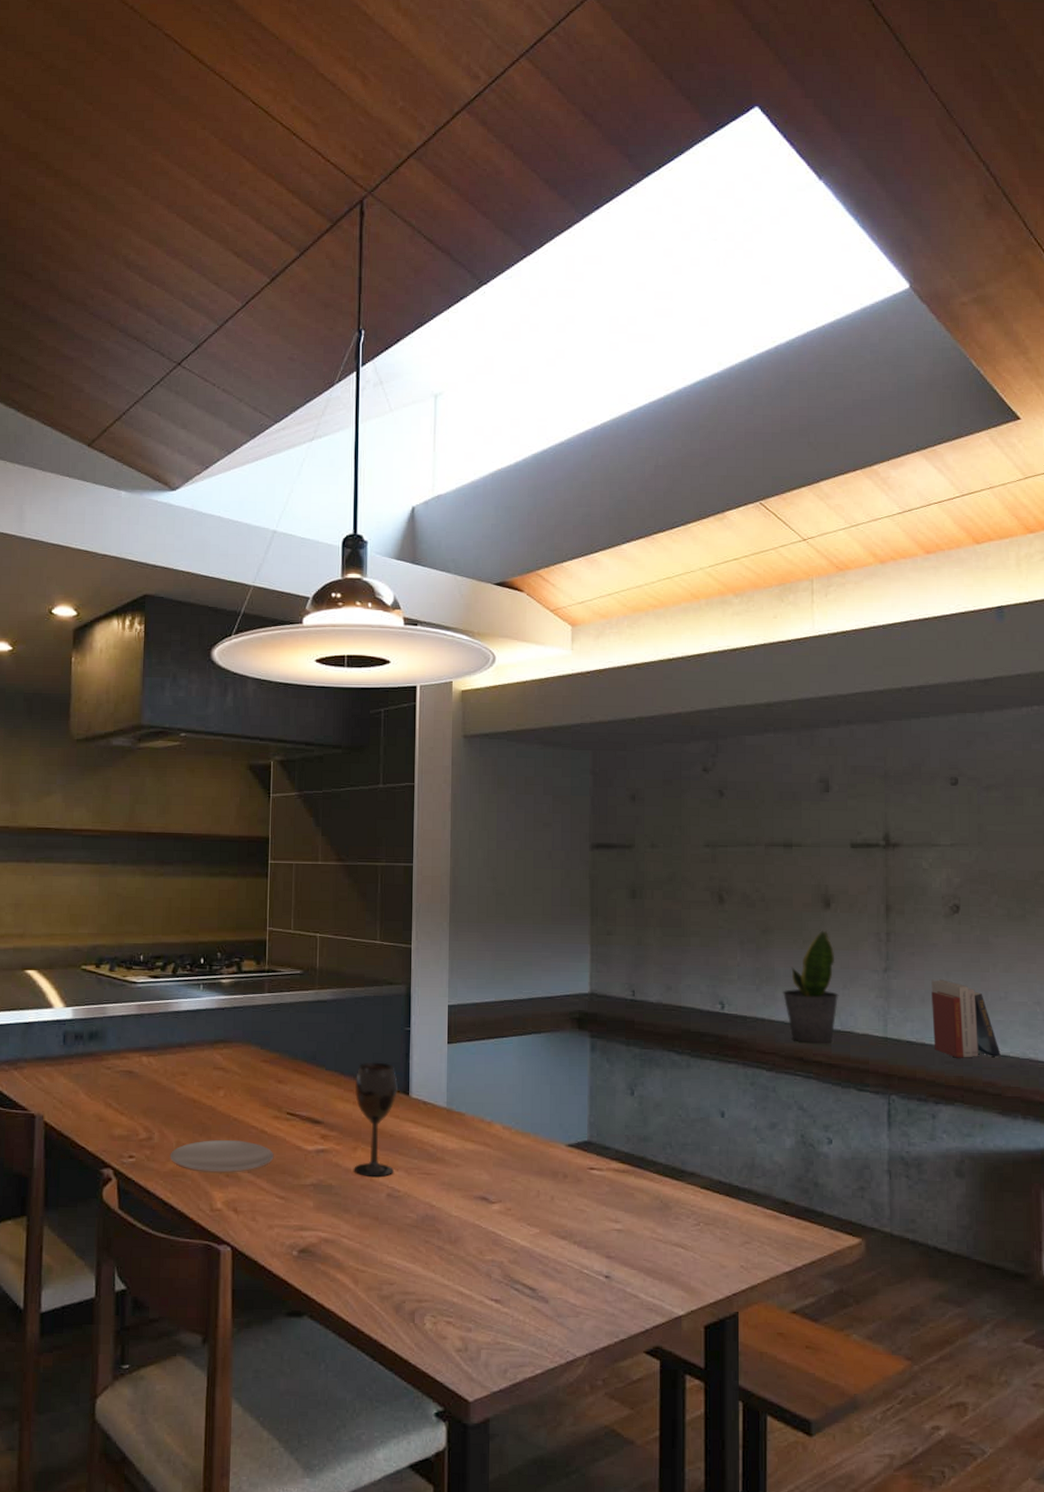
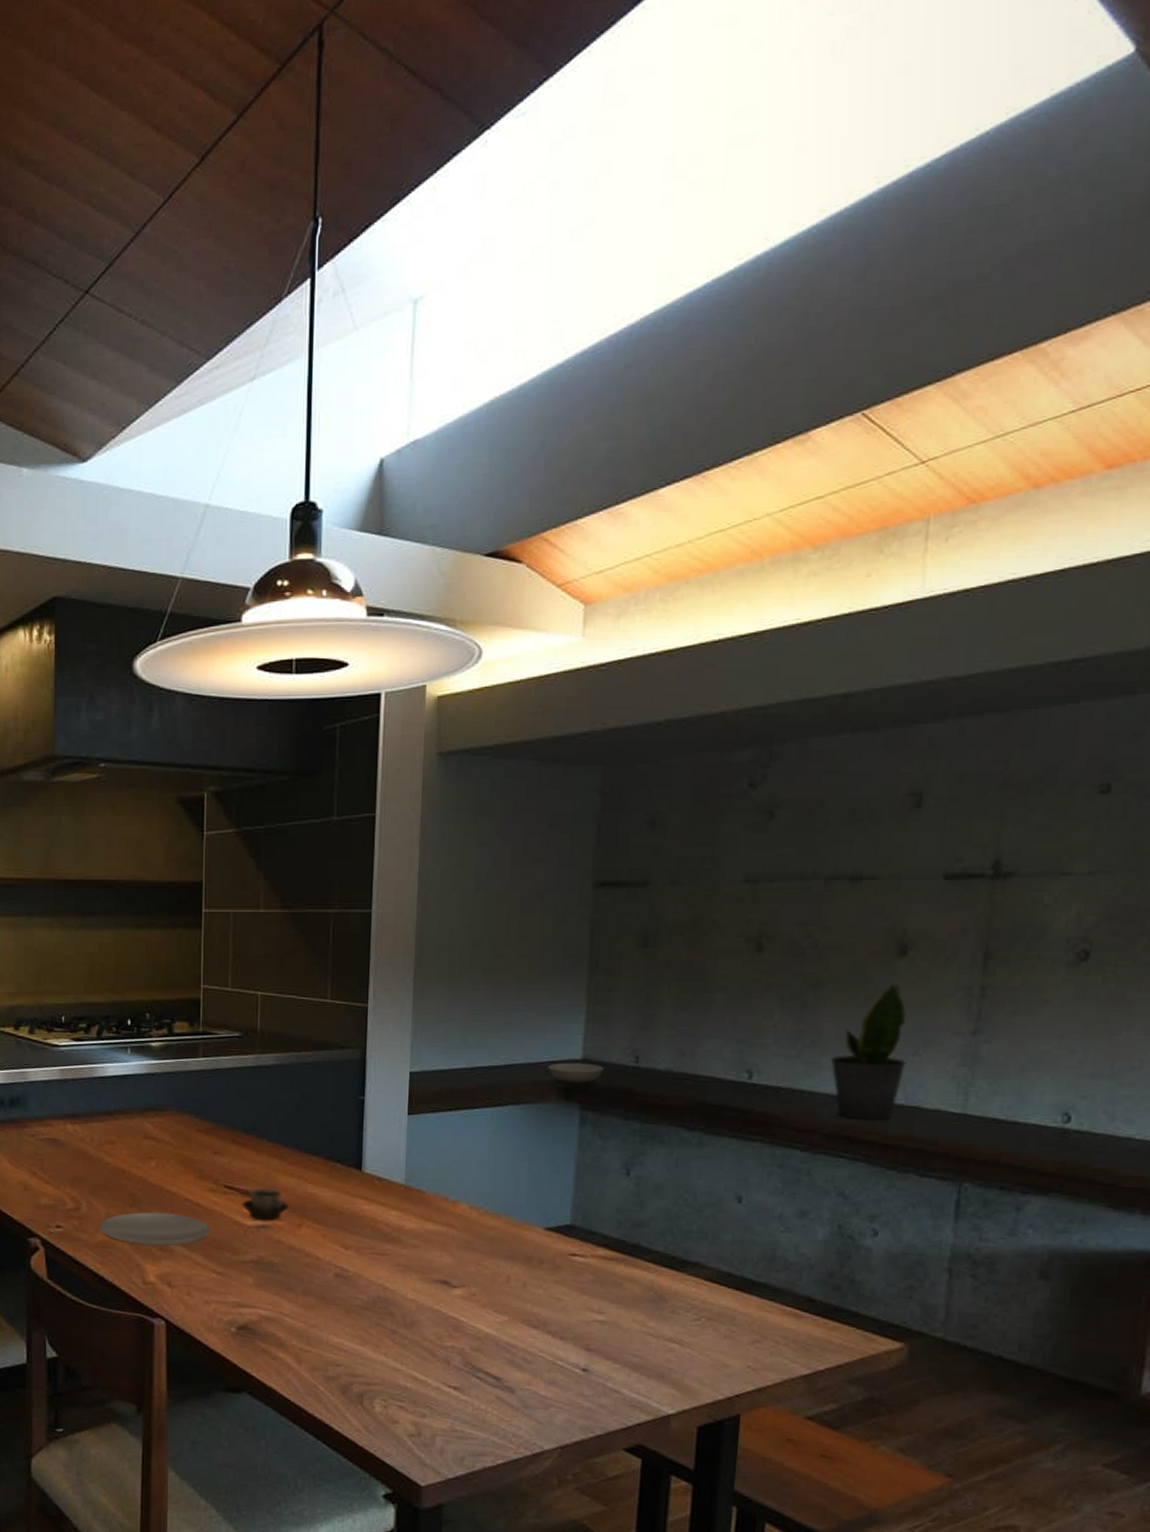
cup: none [303,1113,345,1144] -> present [242,1187,289,1220]
wine glass: present [354,1062,398,1178] -> none [298,1133,349,1256]
bowl: none [562,996,608,1017] -> present [548,1062,604,1087]
books: present [931,979,1001,1058] -> none [1029,1044,1123,1140]

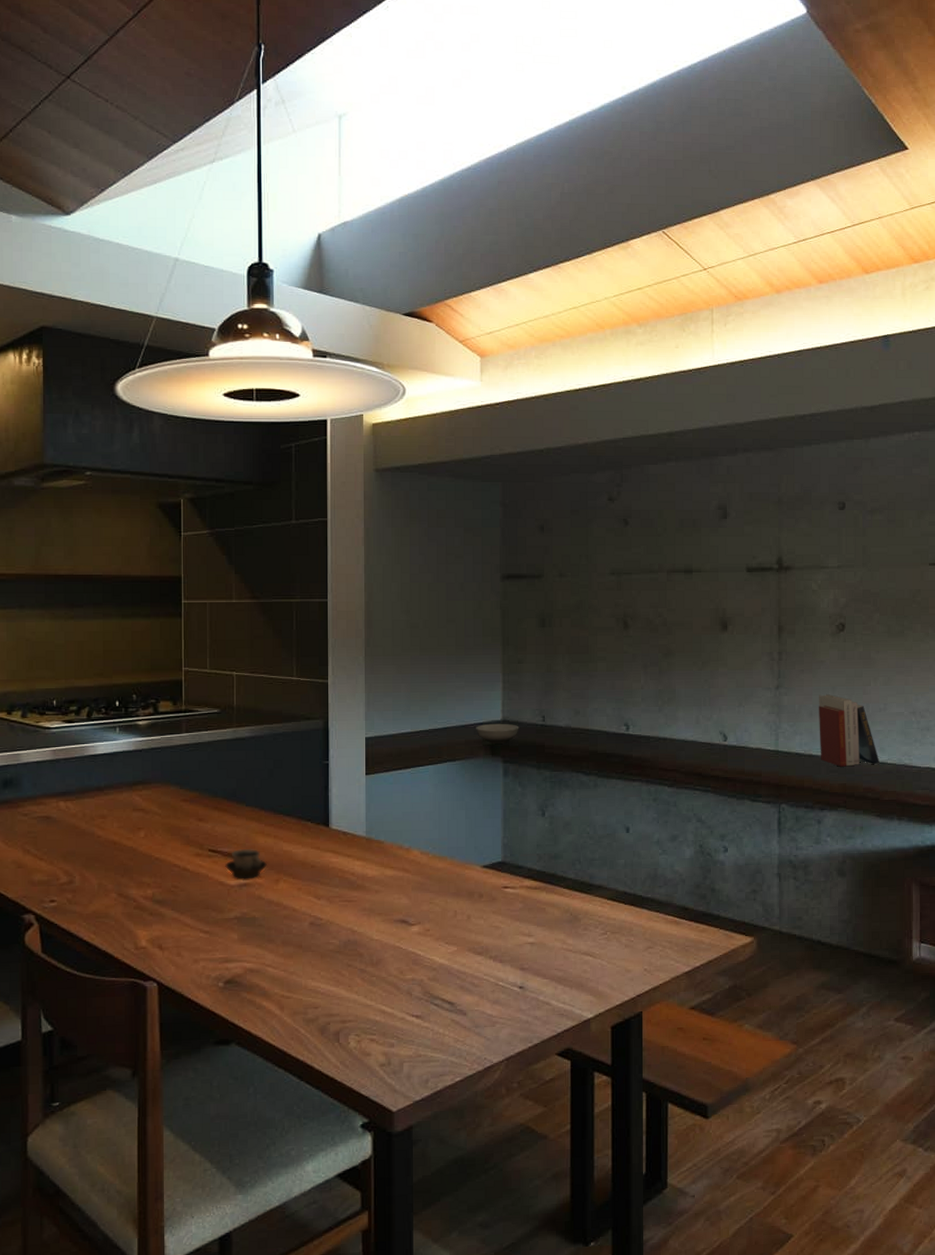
plate: present [99,1212,210,1247] -> none [92,879,197,913]
potted plant: present [830,983,907,1120] -> none [682,651,735,759]
books: none [1029,1044,1123,1140] -> present [819,694,880,767]

